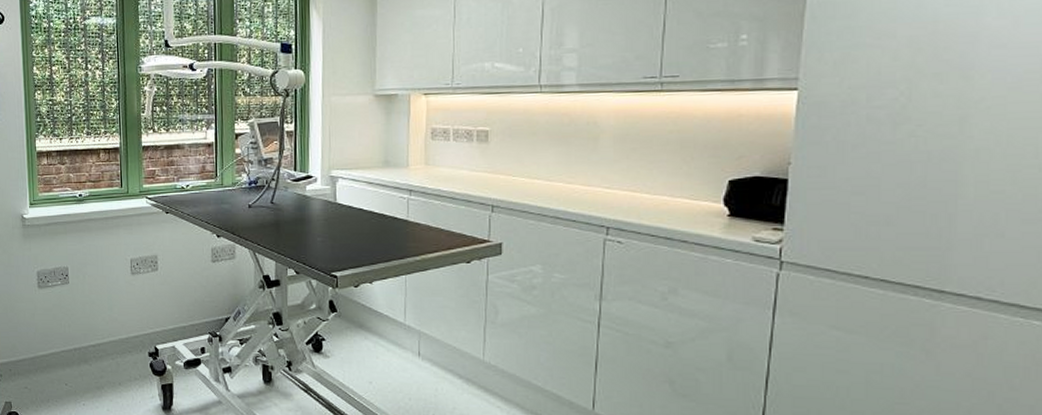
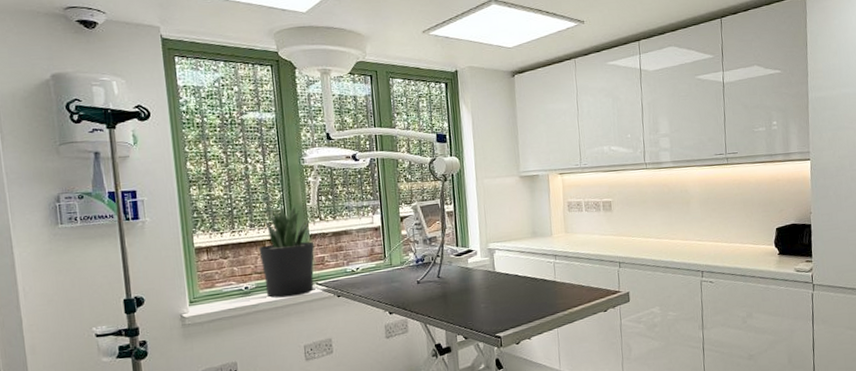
planter: none [93,110,147,209] -> present [258,201,315,299]

